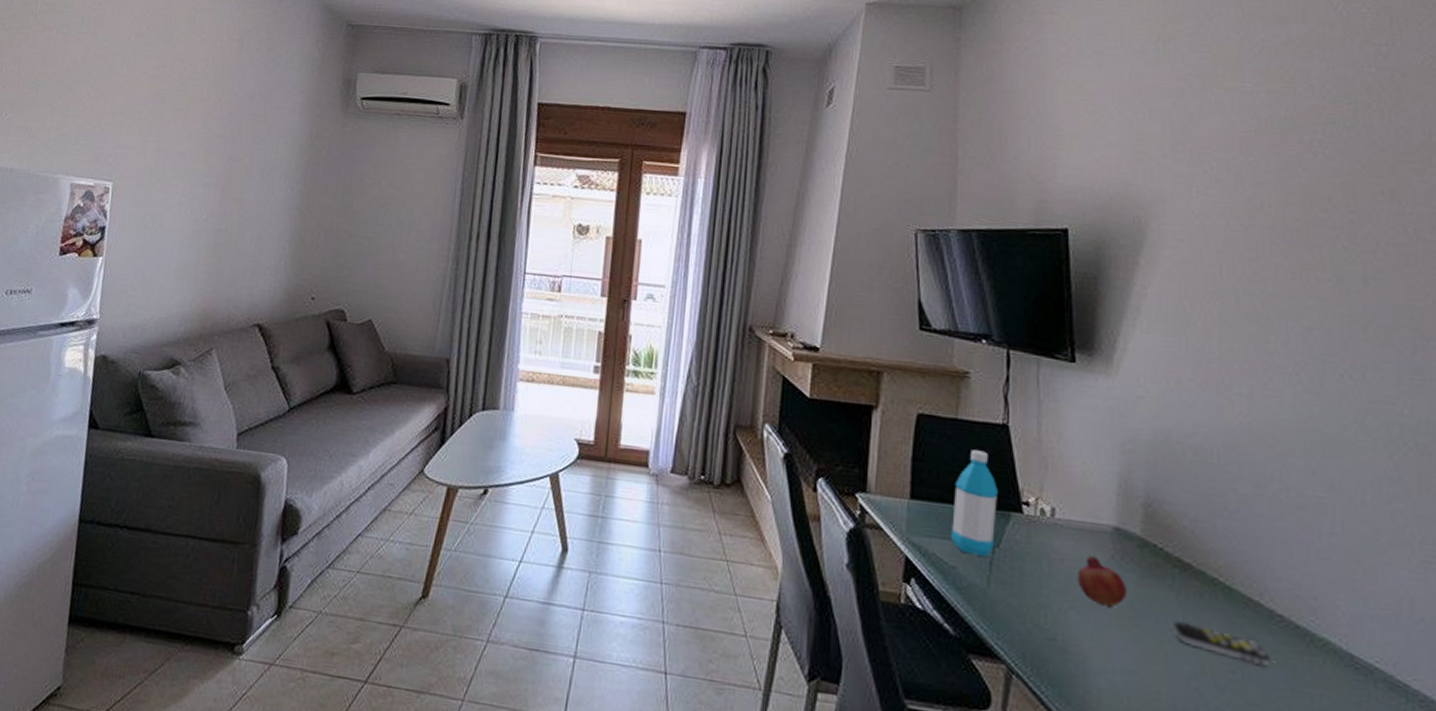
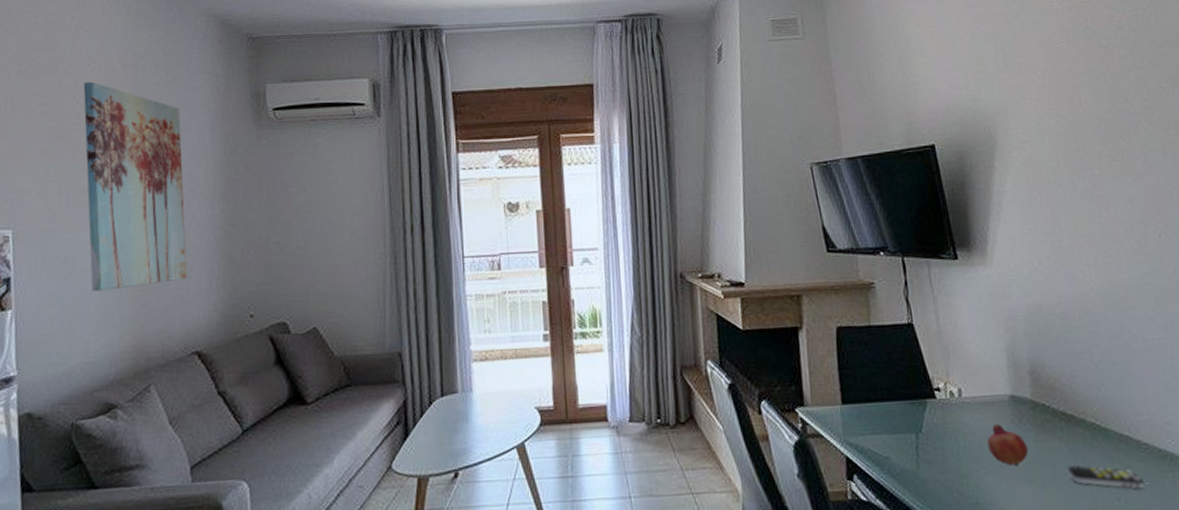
wall art: none [173,50,275,254] -> present [83,81,187,291]
water bottle: present [951,450,998,557] -> none [877,350,917,444]

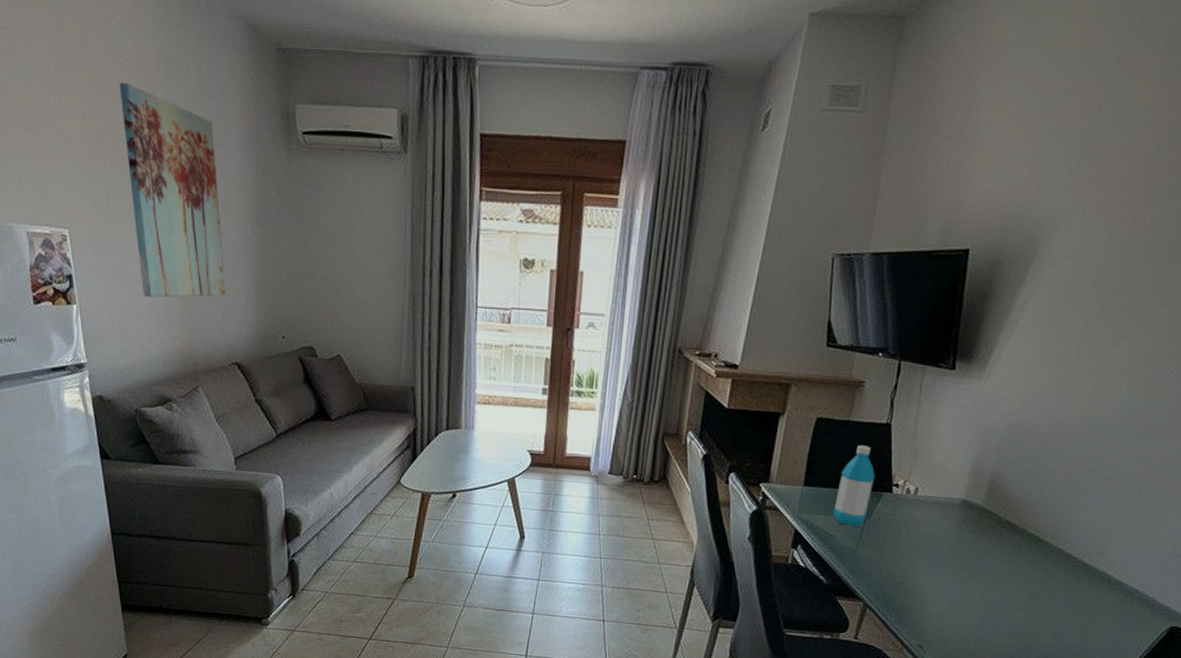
water bottle: none [877,350,917,444] -> present [833,445,875,527]
fruit: present [987,424,1028,467] -> none [926,522,964,559]
remote control: present [1067,464,1145,490] -> none [992,565,1061,594]

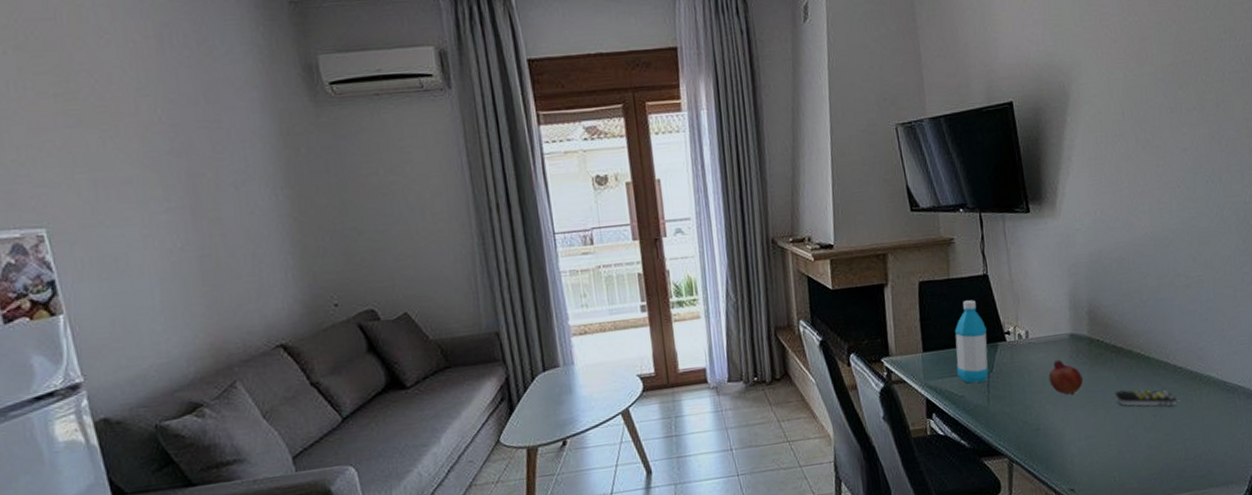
wall art: present [119,82,226,298] -> none [99,56,259,290]
fruit: none [926,522,964,559] -> present [1048,360,1083,396]
remote control: none [992,565,1061,594] -> present [1114,390,1177,407]

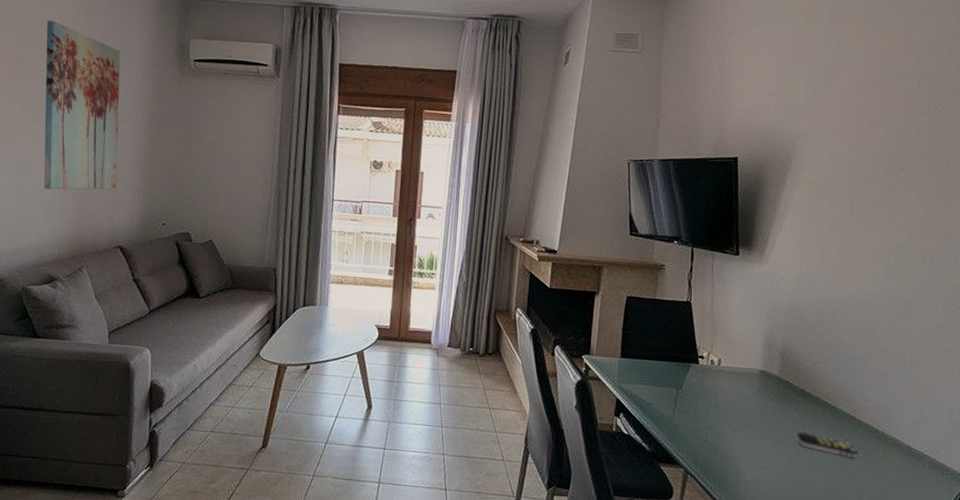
wall art: none [99,56,259,290] -> present [43,20,121,190]
water bottle: present [954,300,989,384] -> none [649,321,682,395]
fruit: present [1048,360,1083,396] -> none [734,391,767,426]

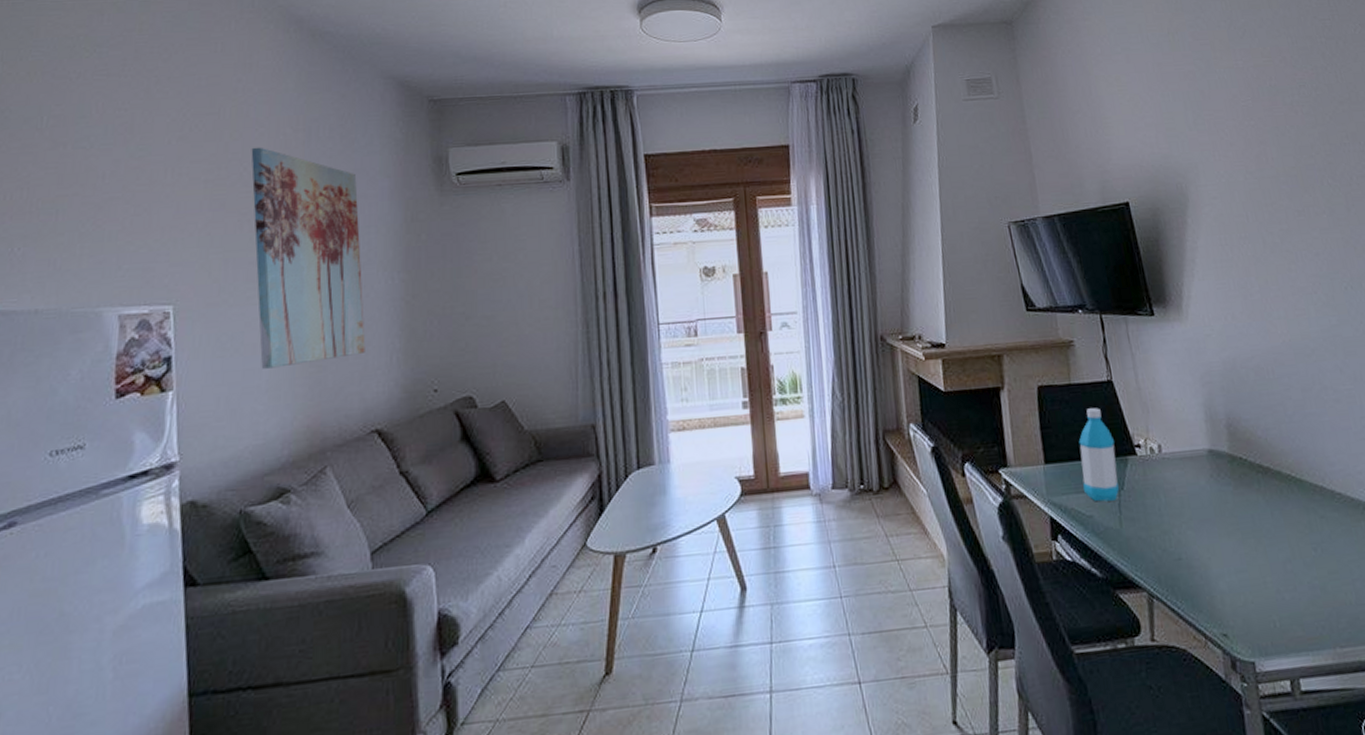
water bottle: none [649,321,682,395] -> present [1078,408,1119,502]
remote control: present [796,431,858,459] -> none [1265,517,1340,539]

